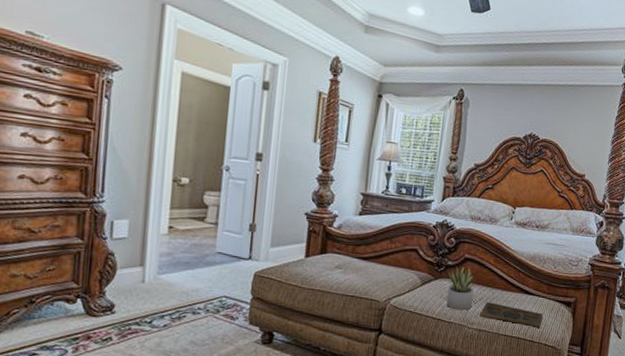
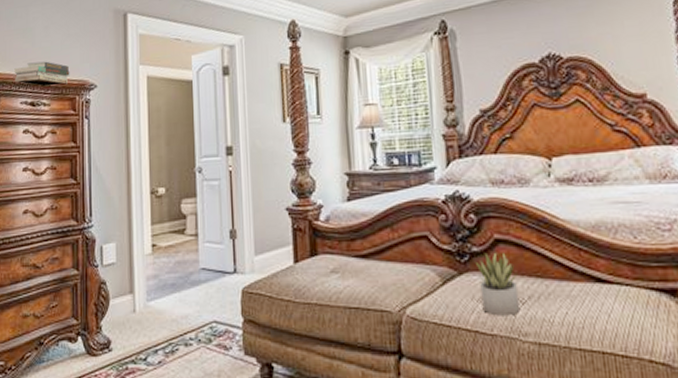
books: none [15,24,90,59] -> present [14,61,70,87]
decorative tray: present [480,302,544,329] -> none [534,300,636,336]

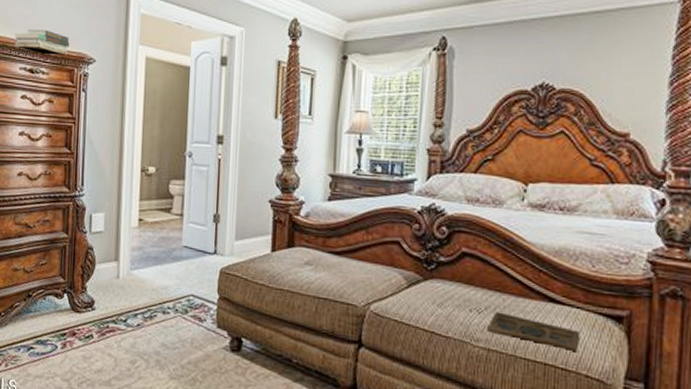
succulent plant: present [476,252,521,316] -> none [441,264,477,323]
decorative tray: none [534,300,636,336] -> present [487,311,581,353]

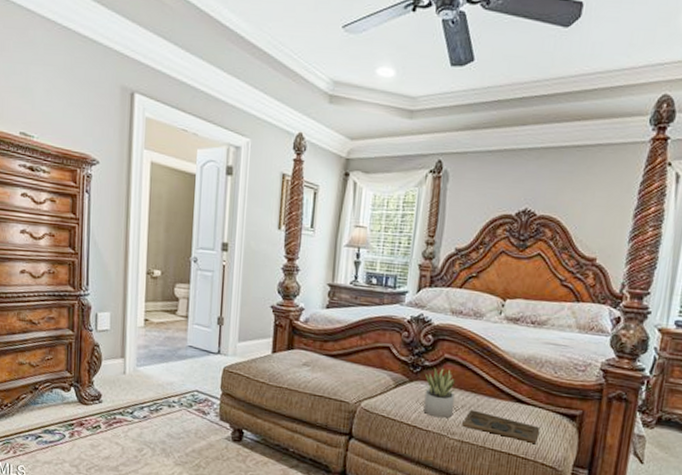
books: present [14,29,70,56] -> none [12,125,72,155]
succulent plant: none [441,264,477,323] -> present [423,368,456,419]

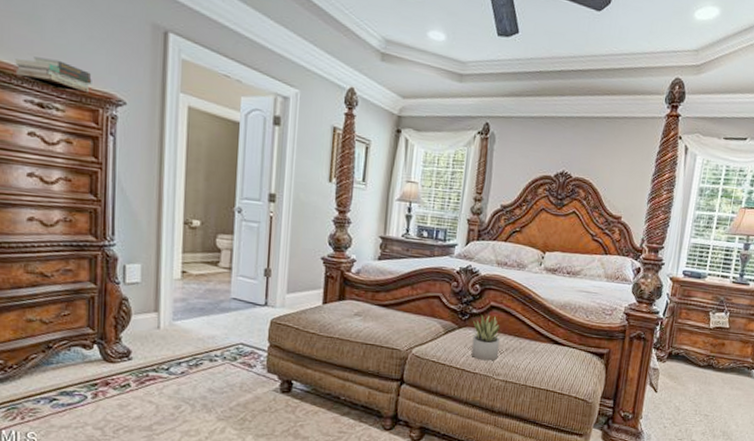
books: none [12,125,72,155] -> present [15,57,92,93]
decorative tray: present [462,409,540,445] -> none [506,352,574,381]

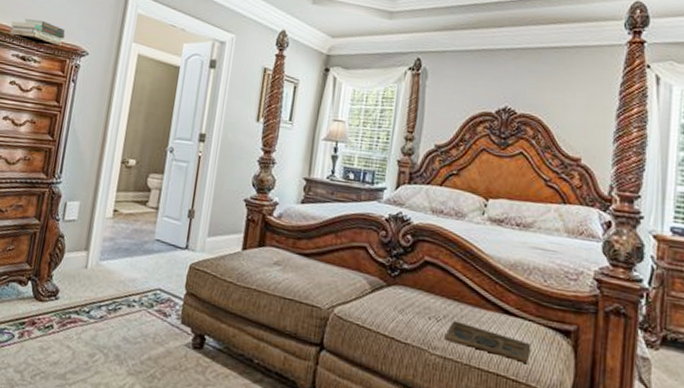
succulent plant: present [471,315,501,361] -> none [401,272,437,330]
decorative tray: none [506,352,574,381] -> present [444,320,532,365]

